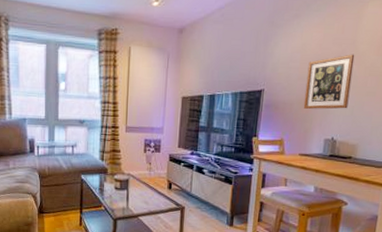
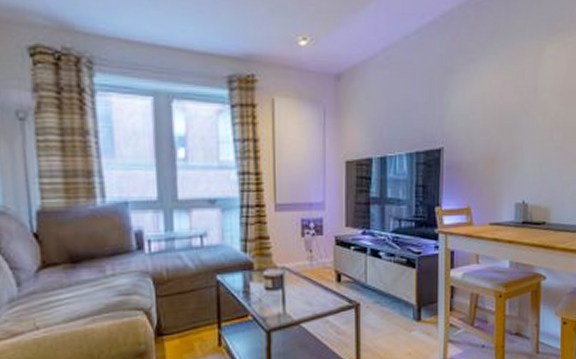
picture frame: present [303,54,355,109] -> none [489,103,538,169]

